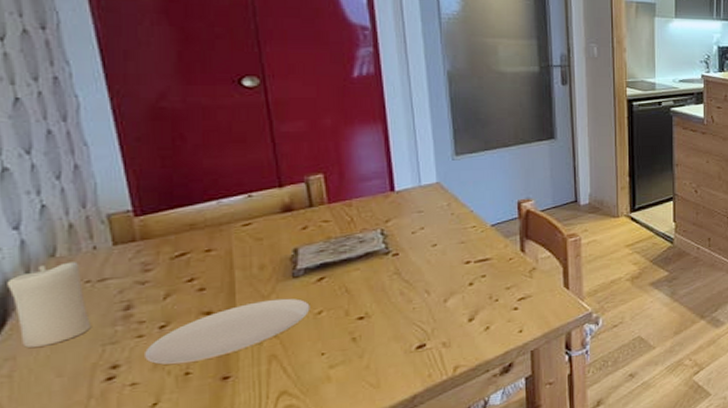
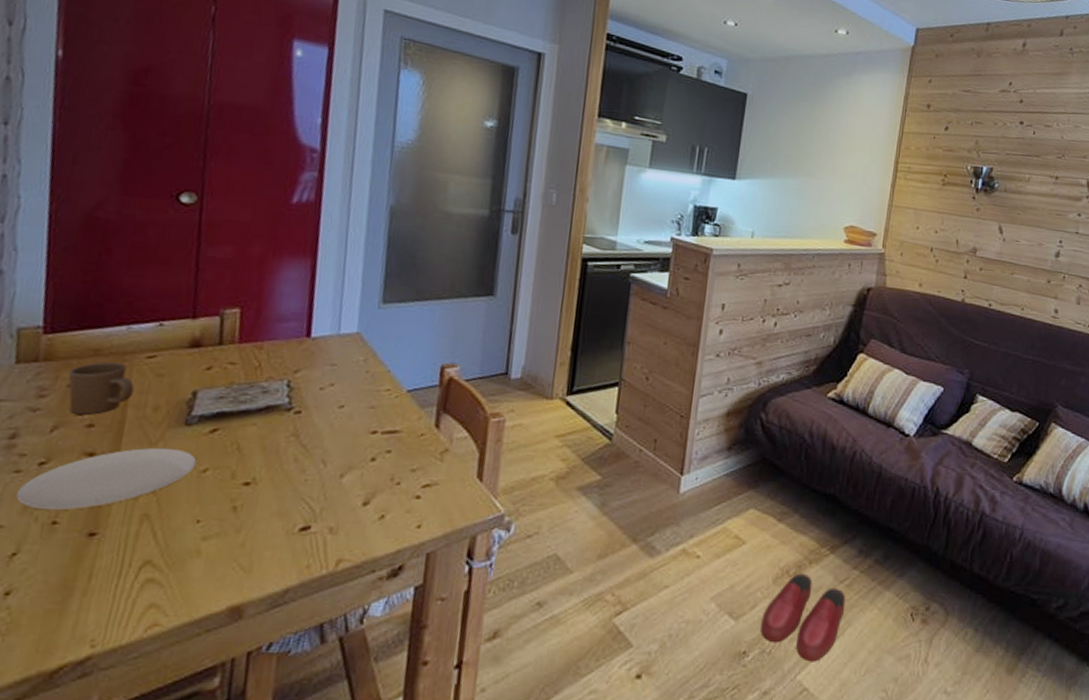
mug: none [169,233,237,282] -> present [68,362,135,415]

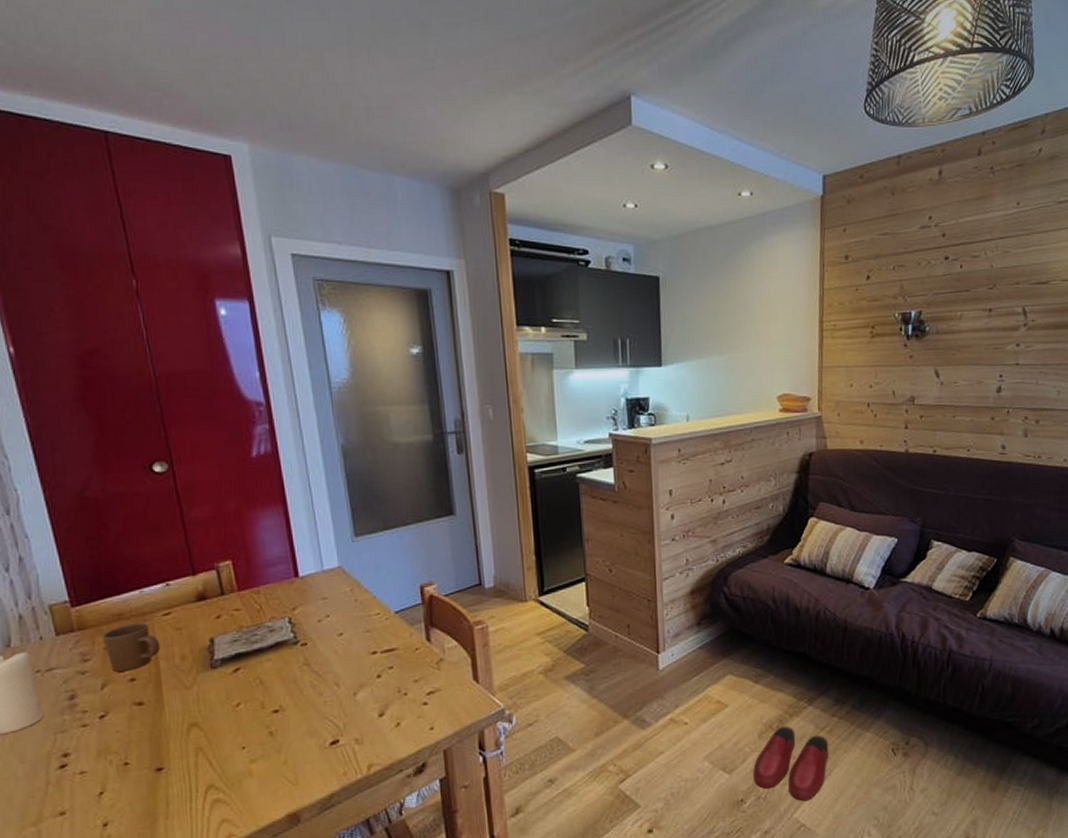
plate: present [16,447,197,511] -> none [89,689,229,755]

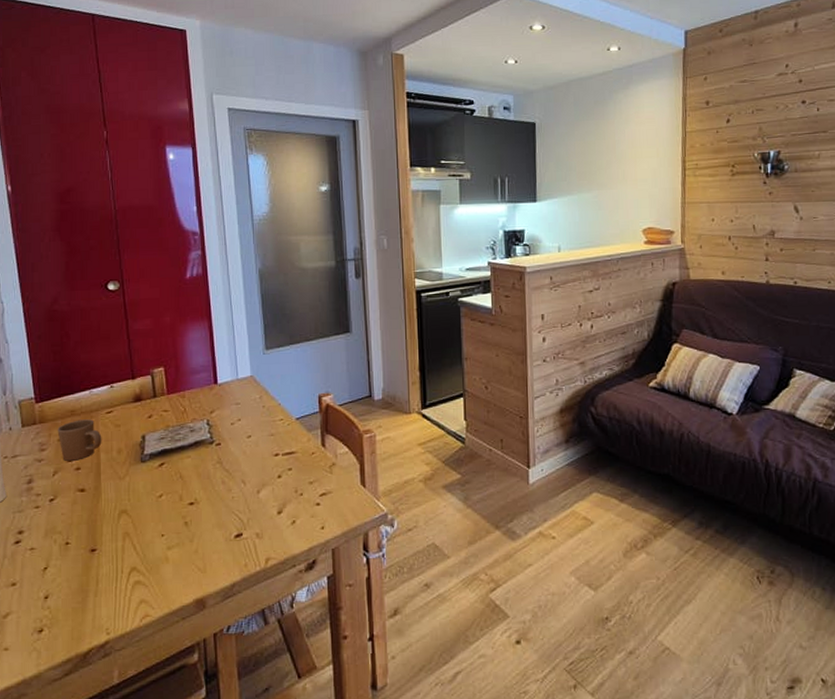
slippers: present [753,726,829,802] -> none [618,546,693,624]

